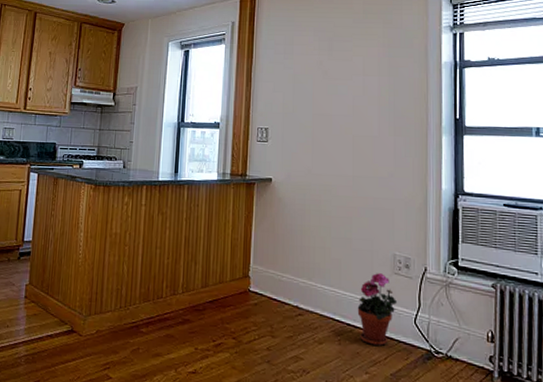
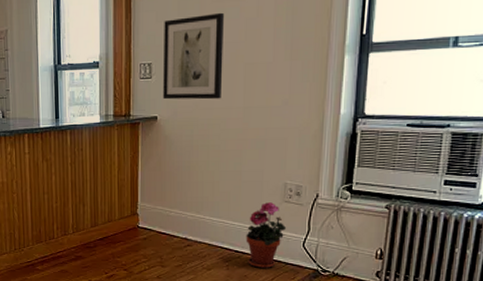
wall art: none [277,88,334,167] -> present [163,12,224,100]

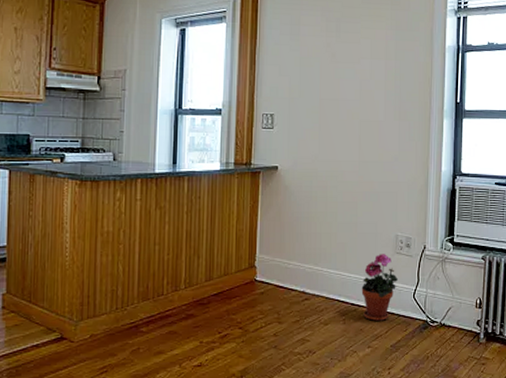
wall art: present [163,12,224,100] -> none [284,72,341,152]

